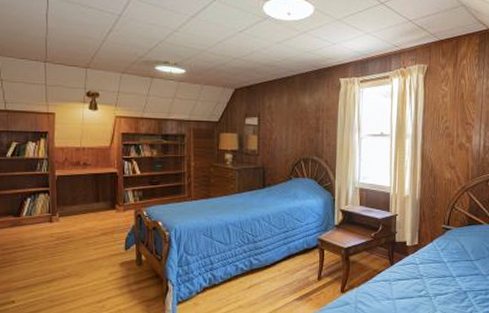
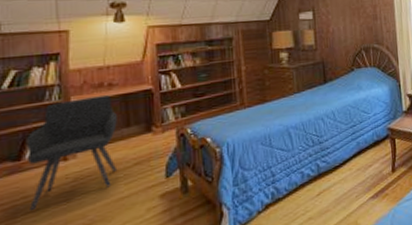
armchair: none [23,173,89,258] -> present [25,95,118,211]

